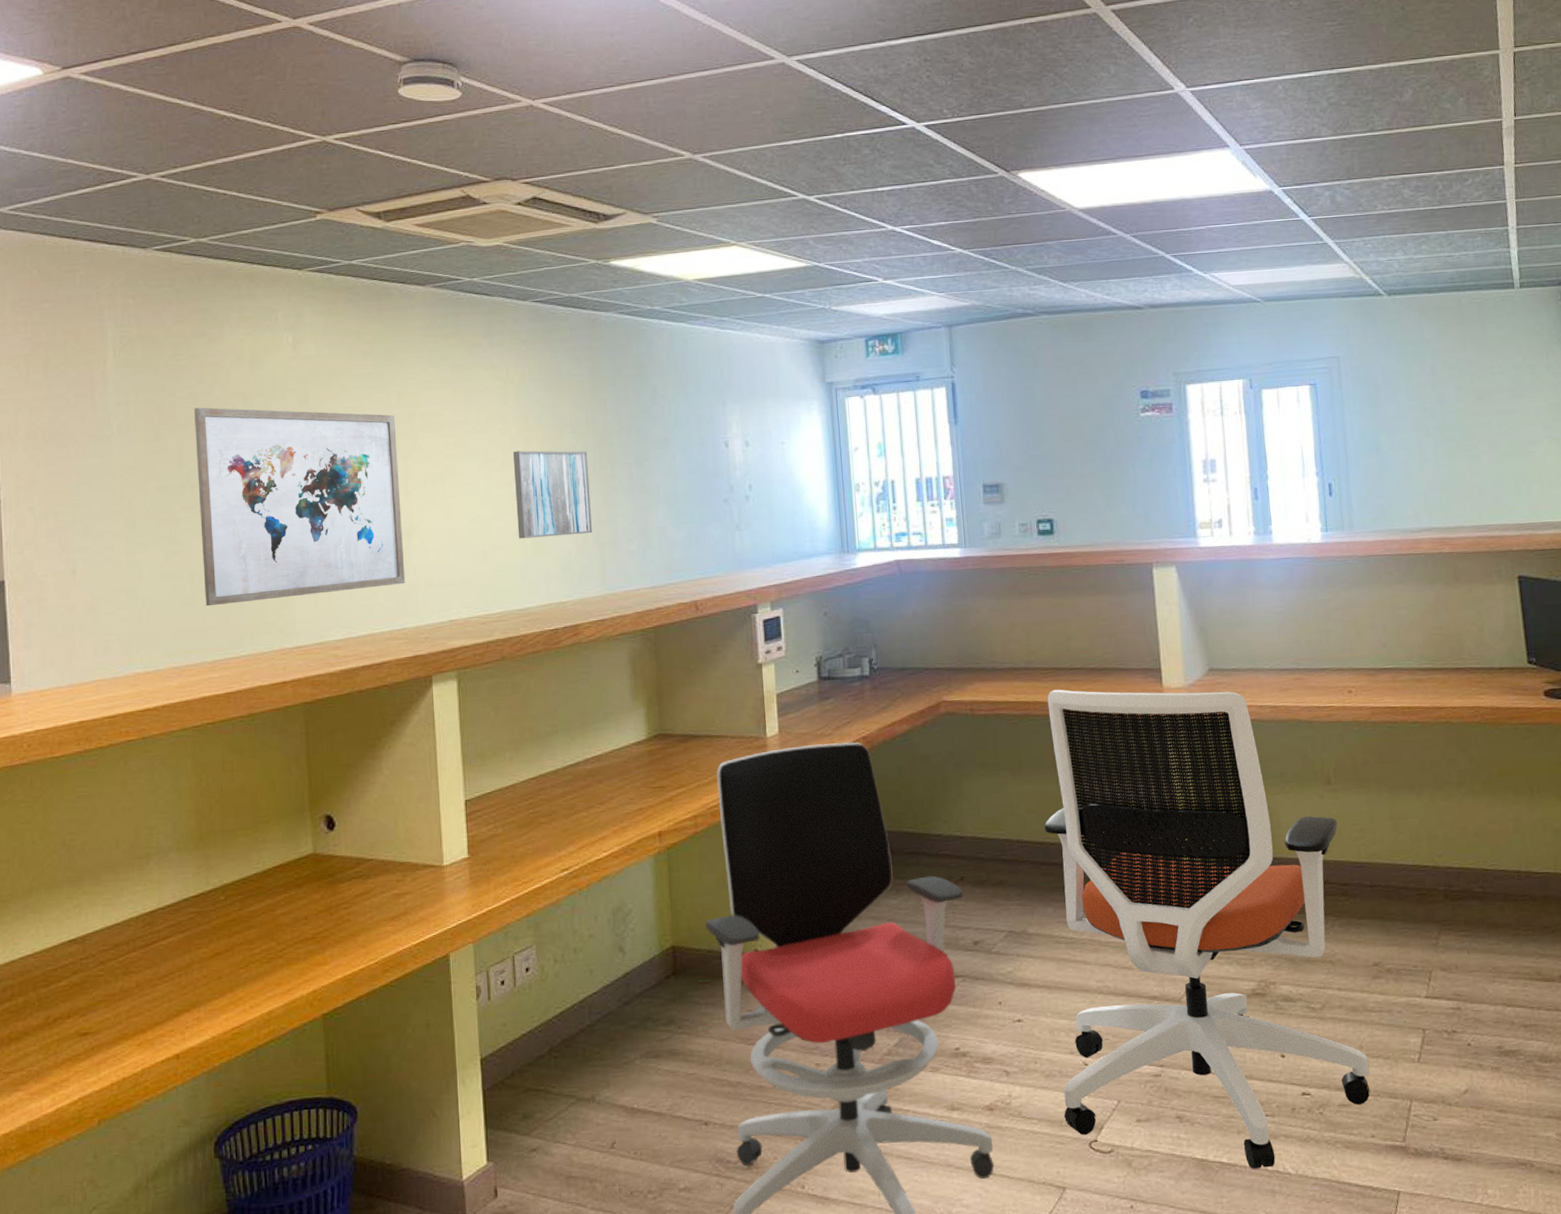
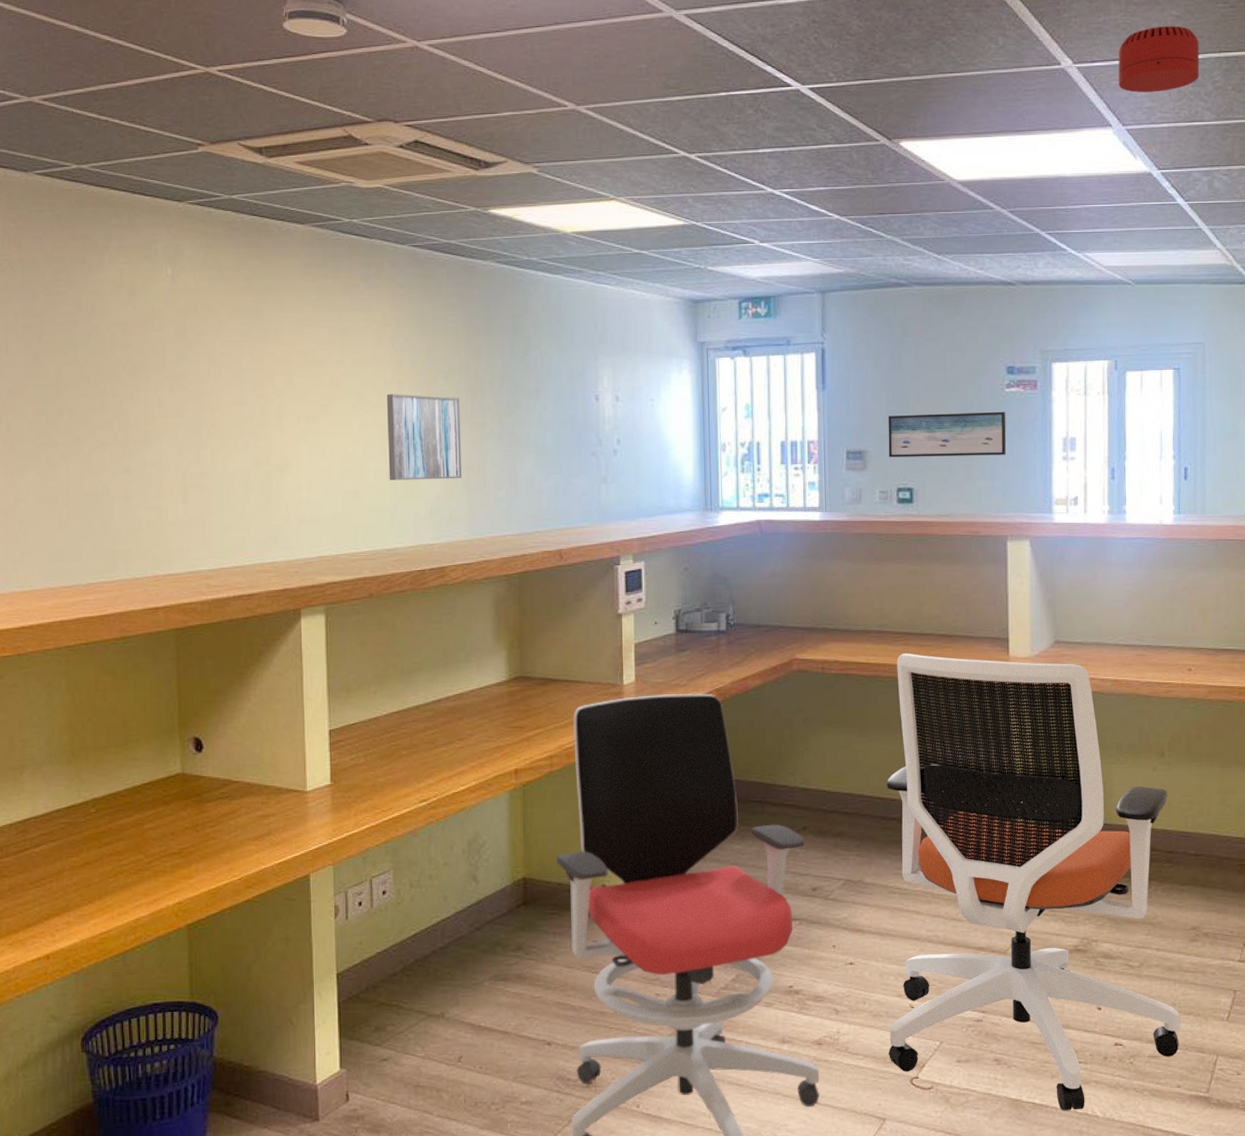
wall art: present [194,407,406,607] -> none [73,334,277,531]
wall art: none [1023,436,1145,489] -> present [888,411,1007,458]
smoke detector: none [1230,45,1313,113] -> present [1118,25,1200,93]

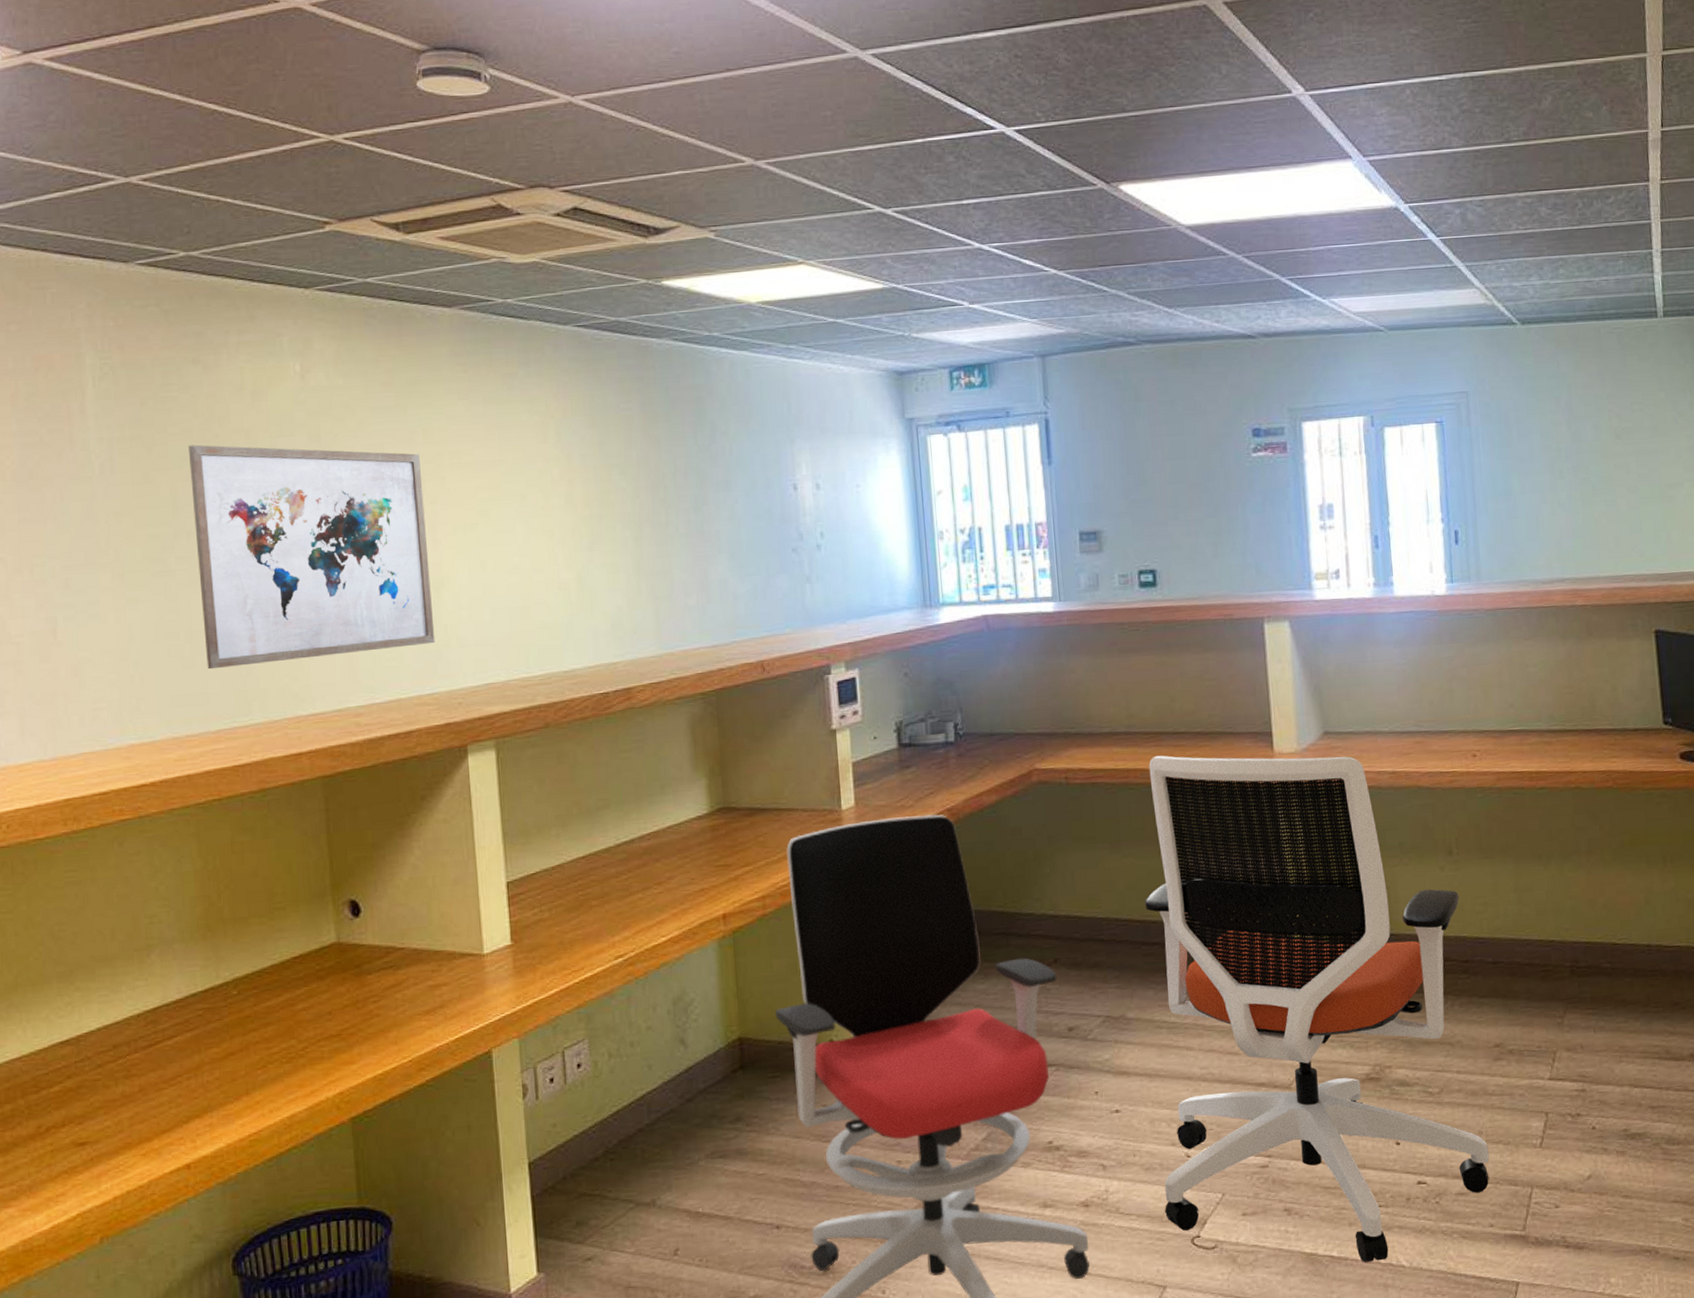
wall art: none [73,334,277,531] -> present [189,444,435,670]
wall art: present [386,394,462,481] -> none [554,494,645,593]
wall art: present [888,411,1007,458] -> none [1123,478,1257,537]
smoke detector: present [1118,25,1200,93] -> none [1354,45,1444,120]

